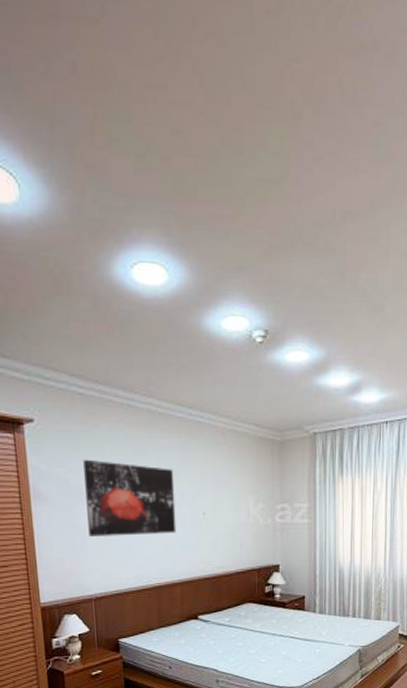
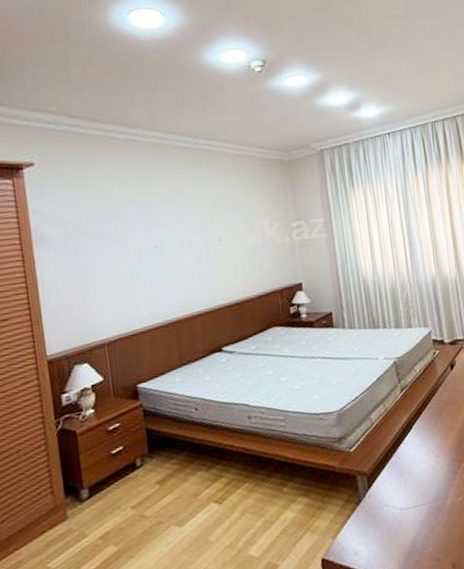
wall art: present [83,459,177,536] -> none [88,197,192,277]

